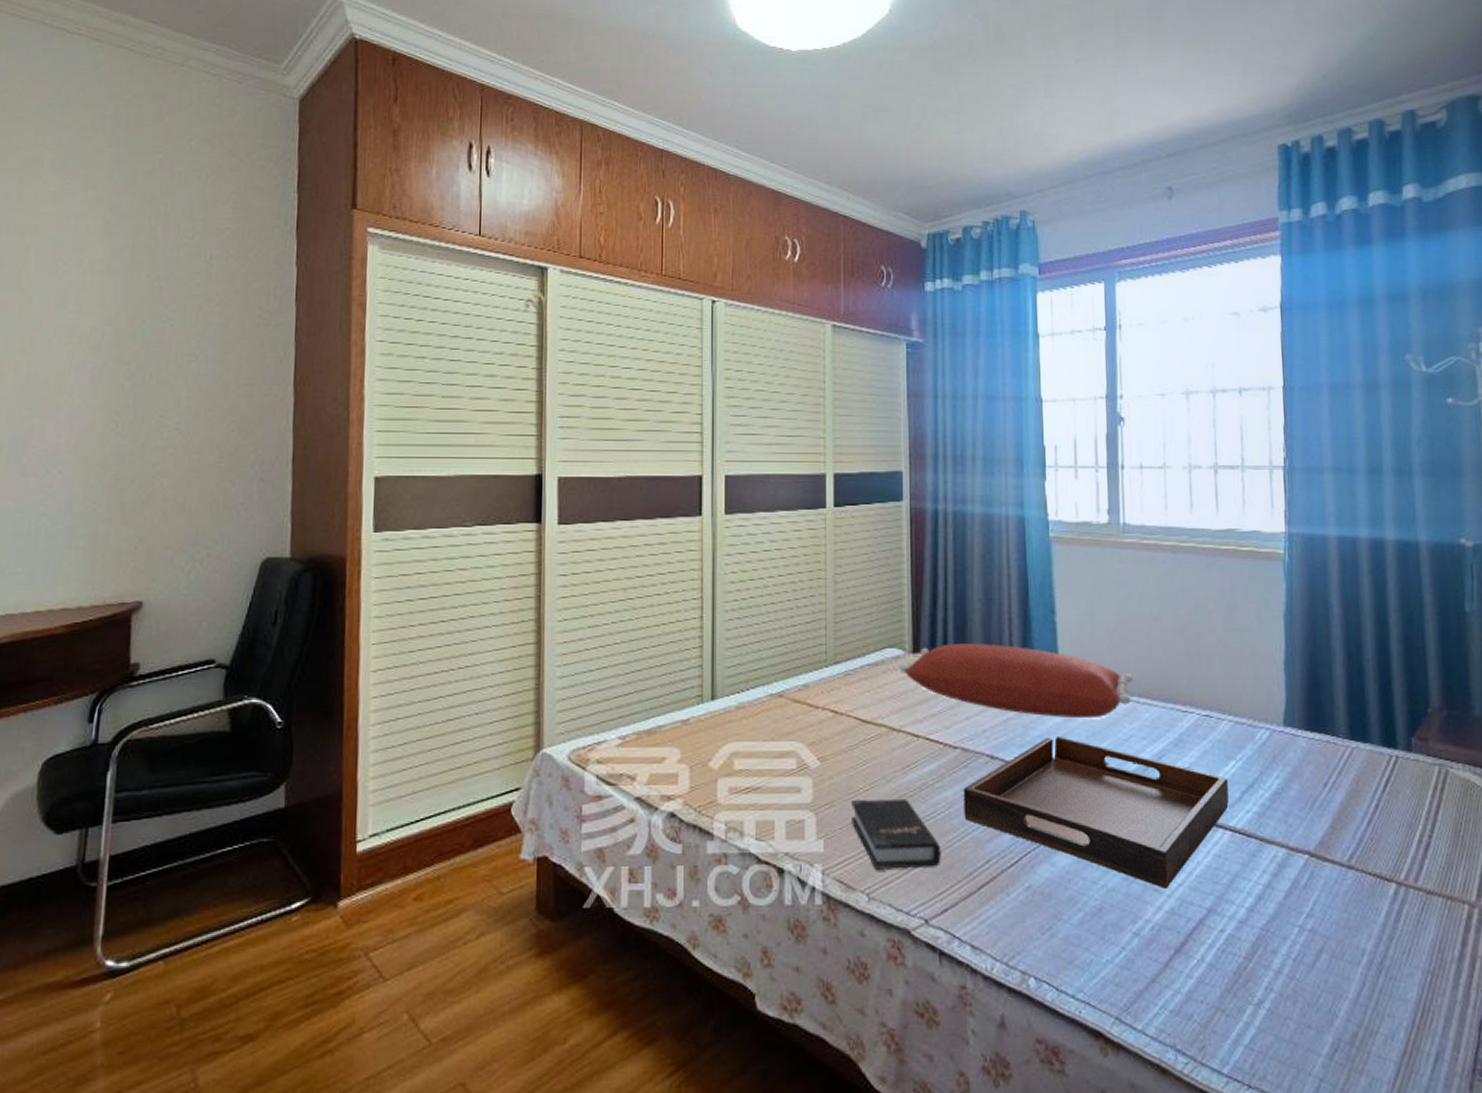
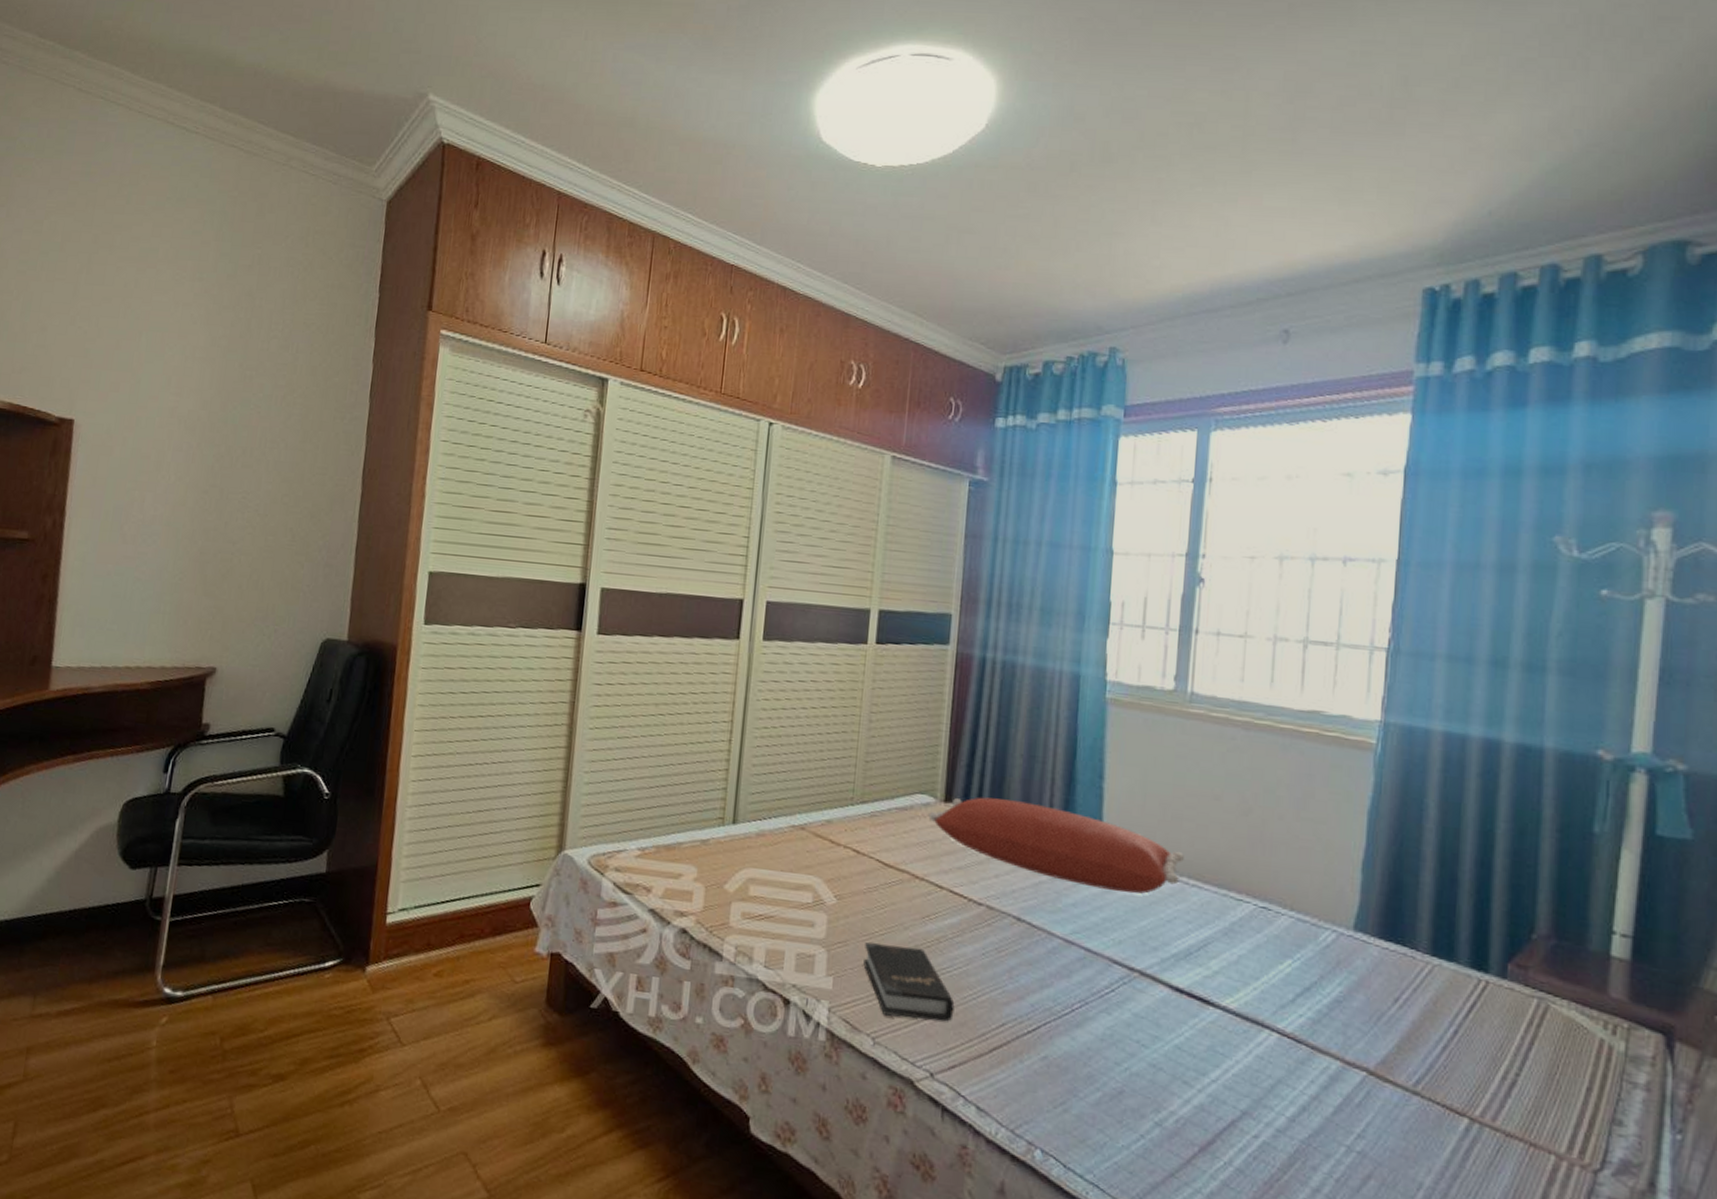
serving tray: present [963,737,1229,889] -> none [982,907,1281,1083]

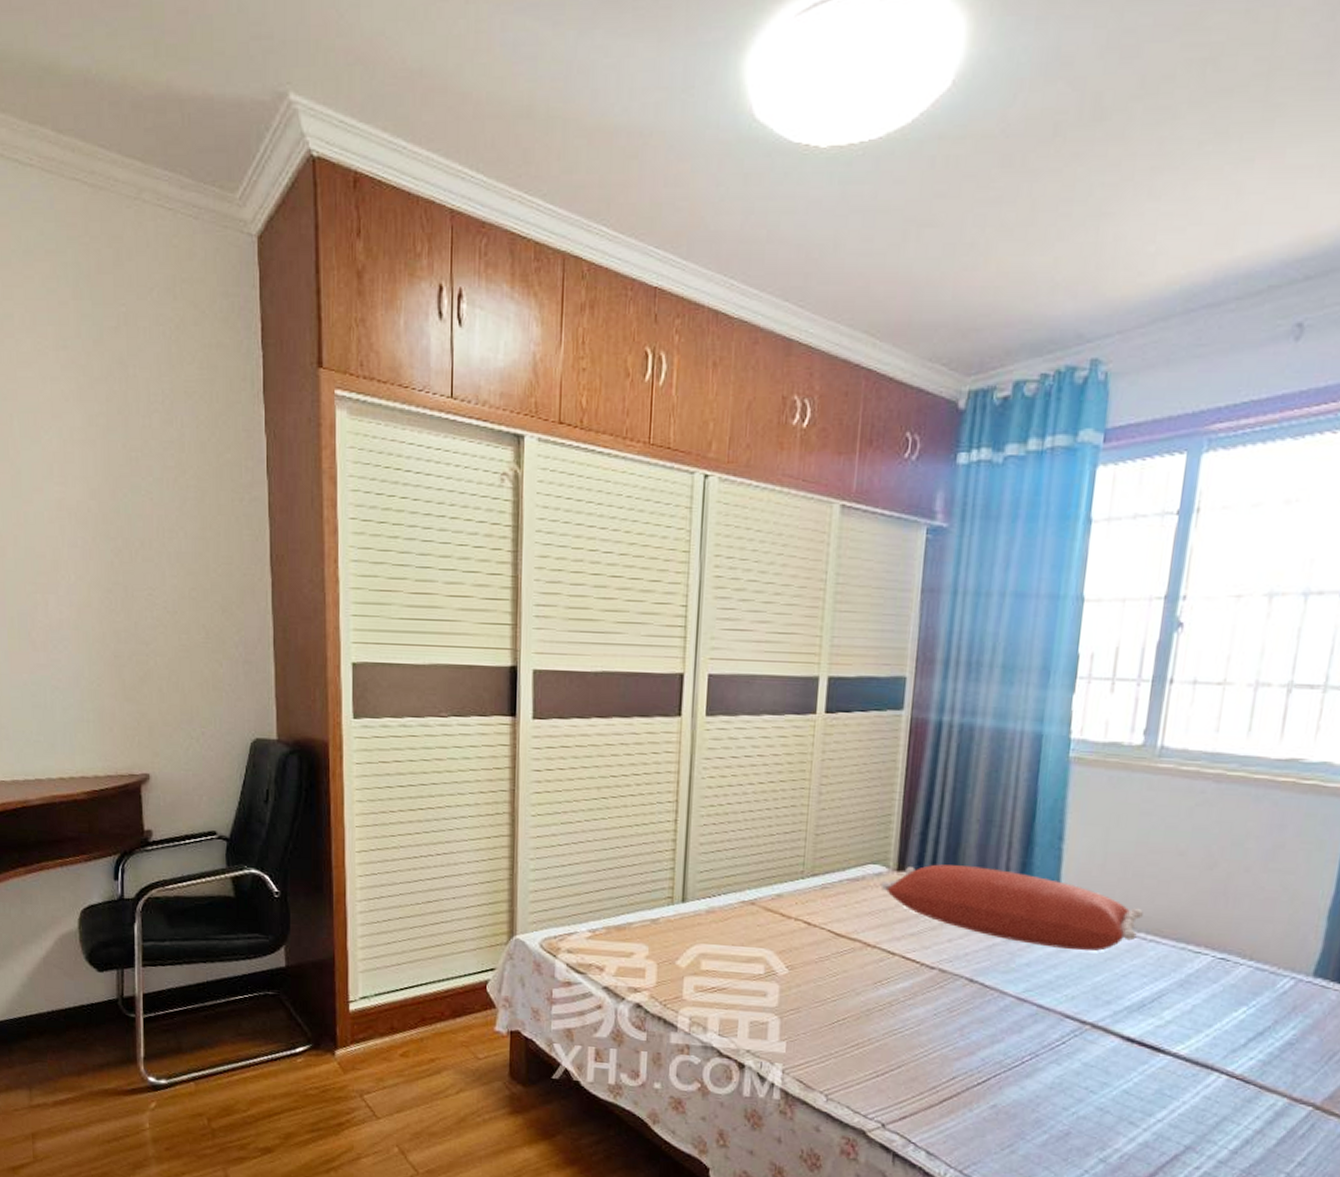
hardback book: present [863,942,955,1022] -> none [816,1008,906,1078]

